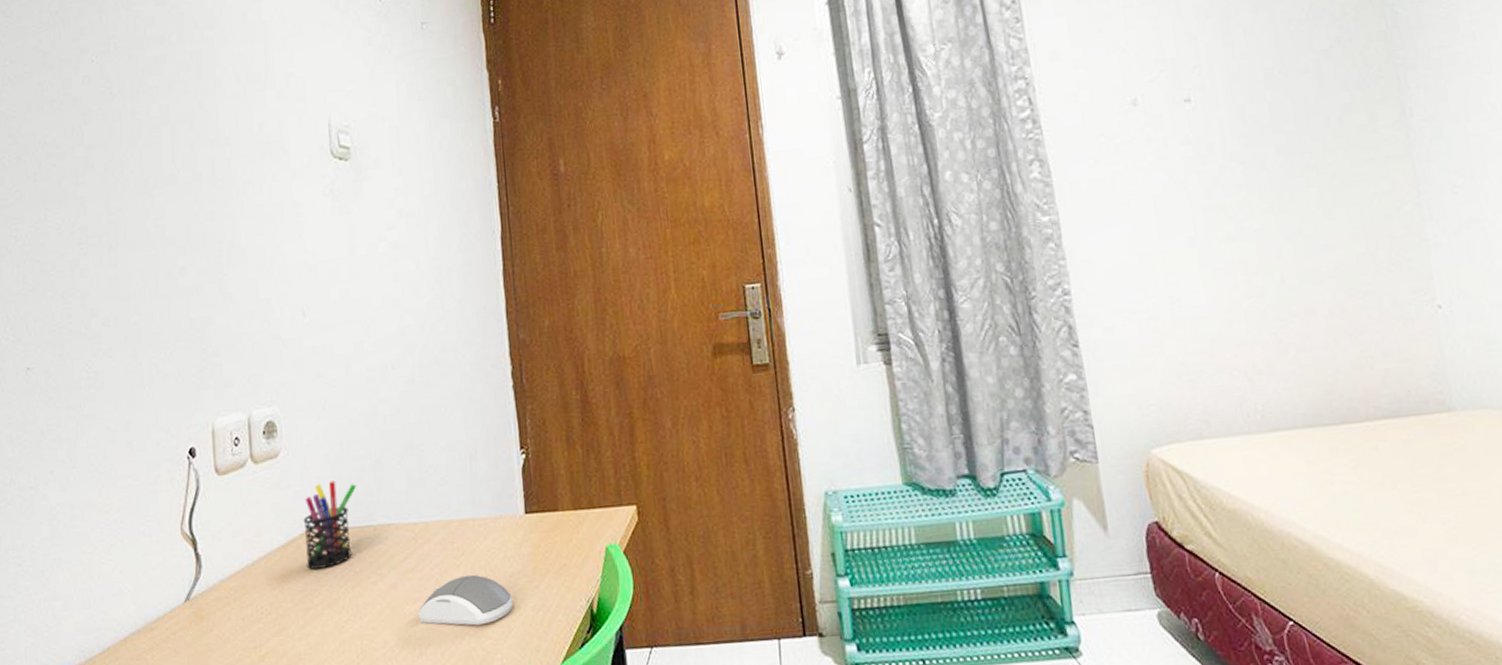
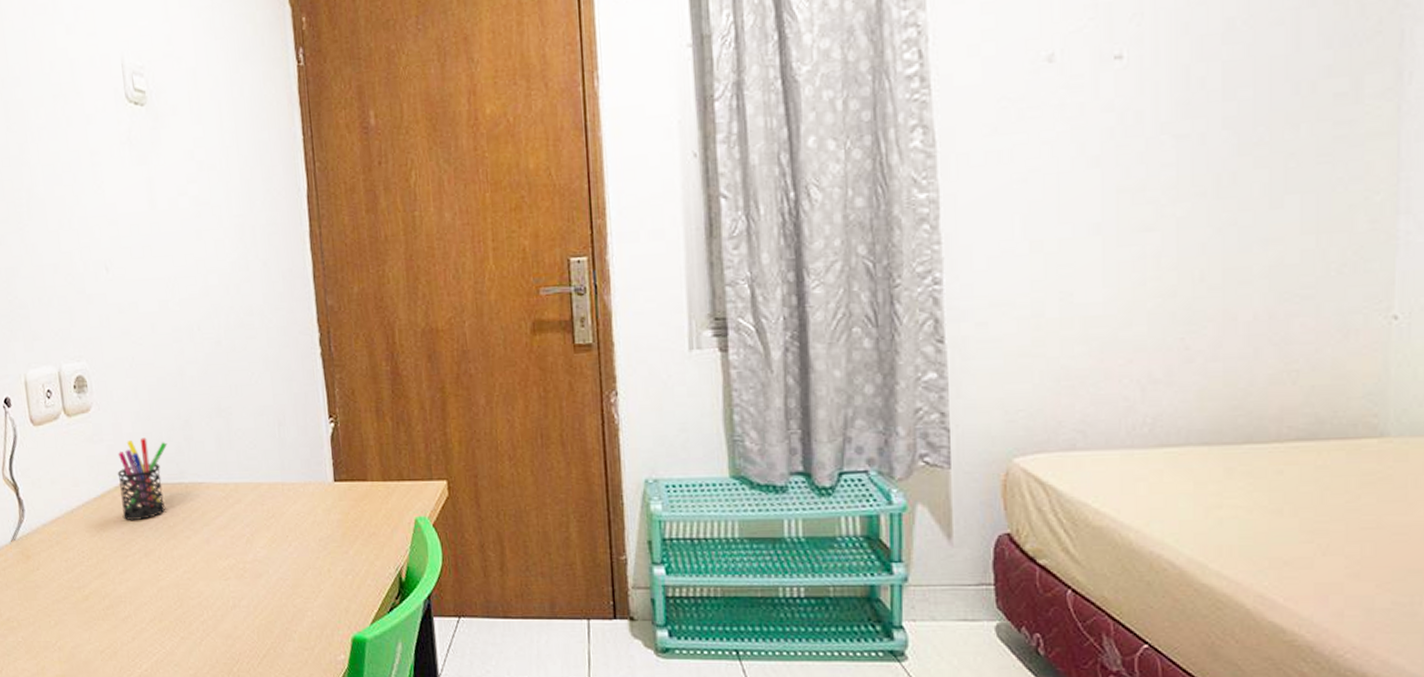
computer mouse: present [418,574,513,626] -> none [230,536,323,584]

